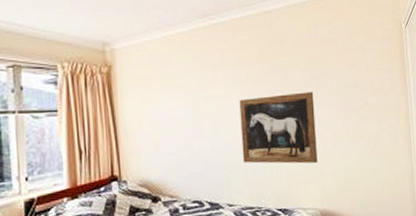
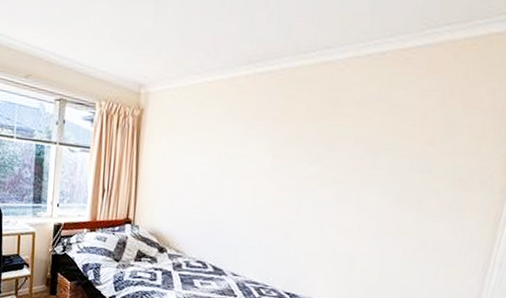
wall art: present [239,92,318,164] -> none [258,164,365,255]

